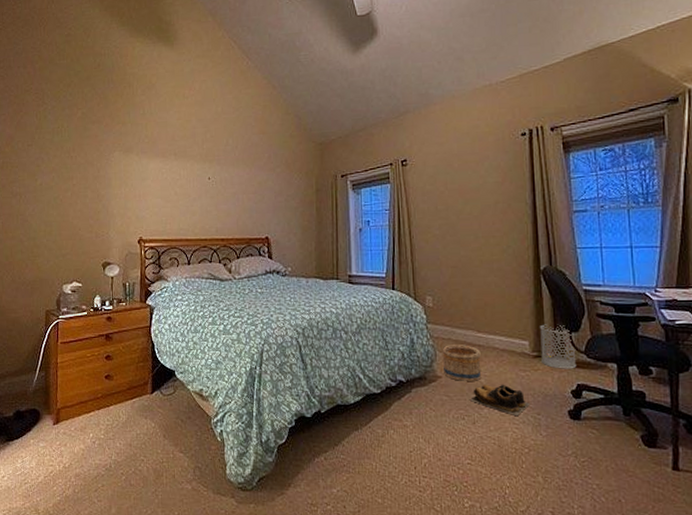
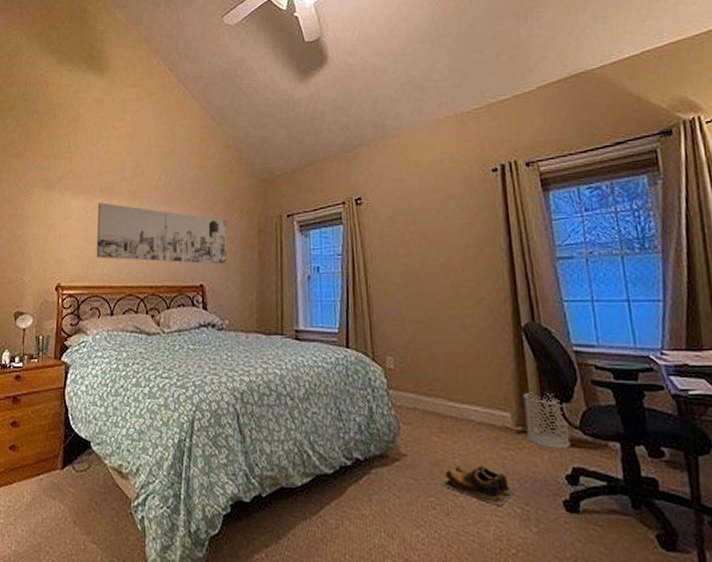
wall art: none [172,165,290,219] -> present [96,203,228,264]
basket: present [442,345,481,381] -> none [406,415,454,461]

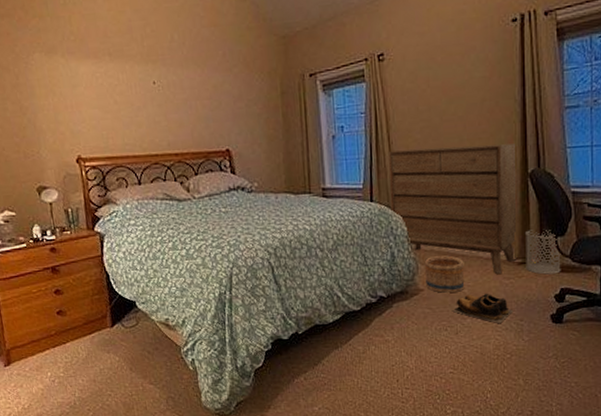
wall art: present [96,203,228,264] -> none [108,67,252,128]
dresser: none [365,293,515,444] -> present [388,143,519,275]
basket: none [406,415,454,461] -> present [424,256,464,293]

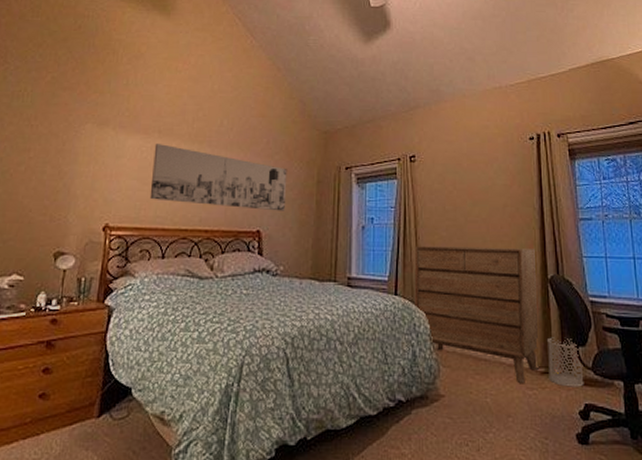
wall art: none [108,67,252,128] -> present [149,144,287,211]
basket: present [424,256,464,293] -> none [446,359,487,401]
shoes: present [453,293,514,324] -> none [475,404,538,442]

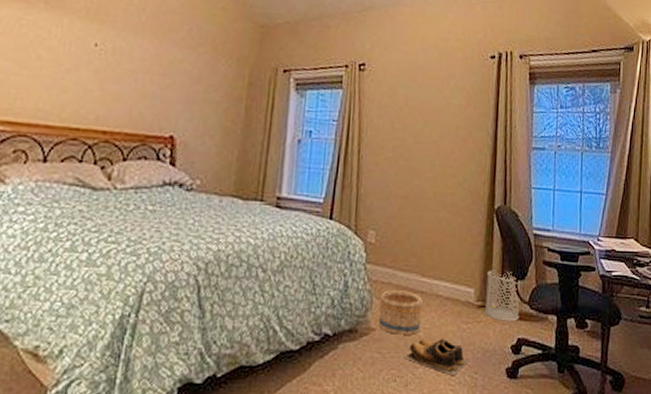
wall art: present [149,144,287,211] -> none [29,17,213,116]
dresser: present [414,246,540,384] -> none [351,166,487,318]
basket: none [446,359,487,401] -> present [379,290,423,335]
shoes: none [475,404,538,442] -> present [405,338,469,377]

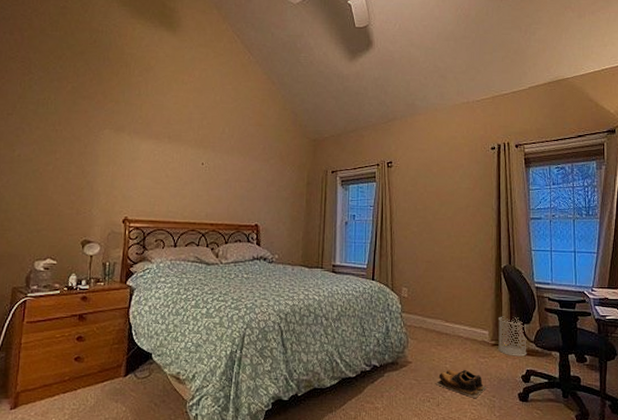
basket: present [379,290,423,335] -> none [413,333,447,366]

